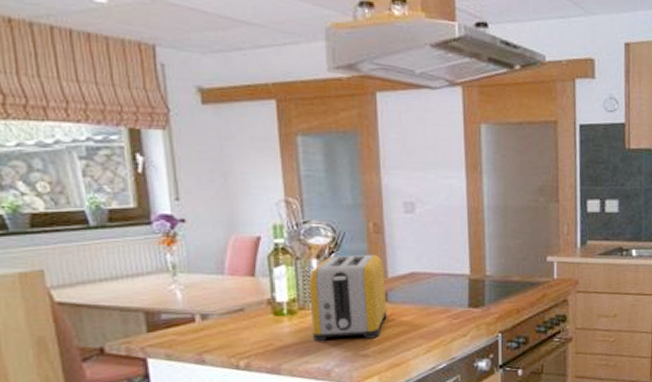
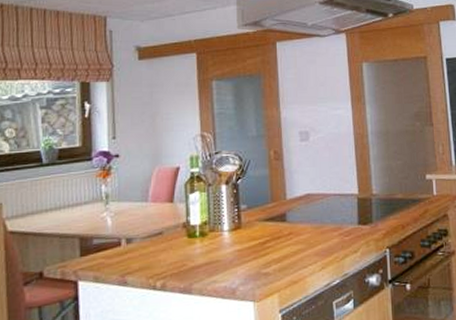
toaster: present [309,254,387,342] -> none [219,178,286,262]

